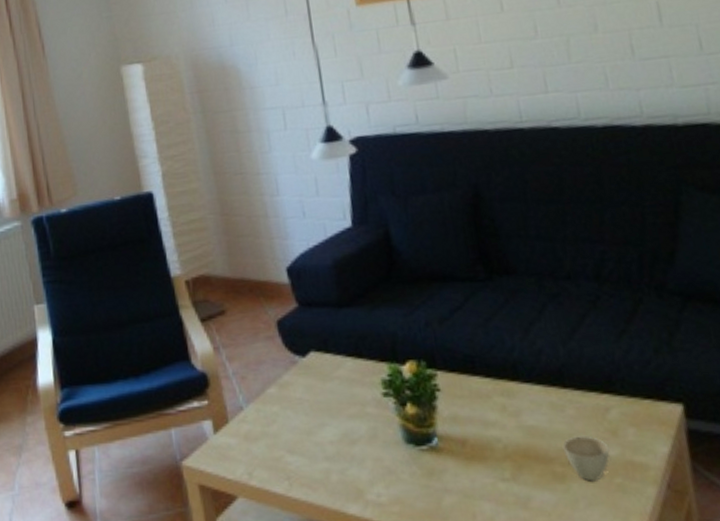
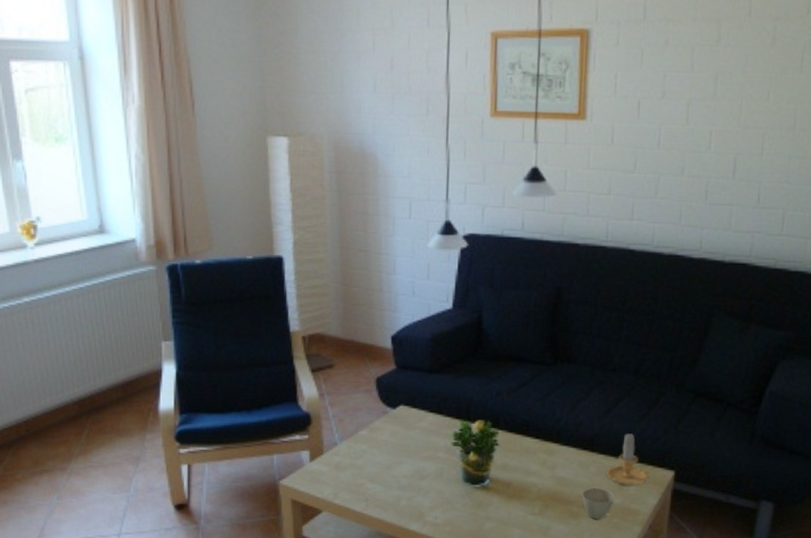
candle: none [590,357,649,431] -> present [607,432,649,486]

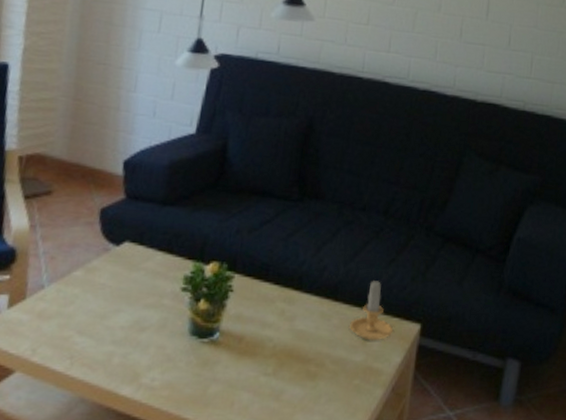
cup: present [581,487,615,520] -> none [320,342,357,381]

